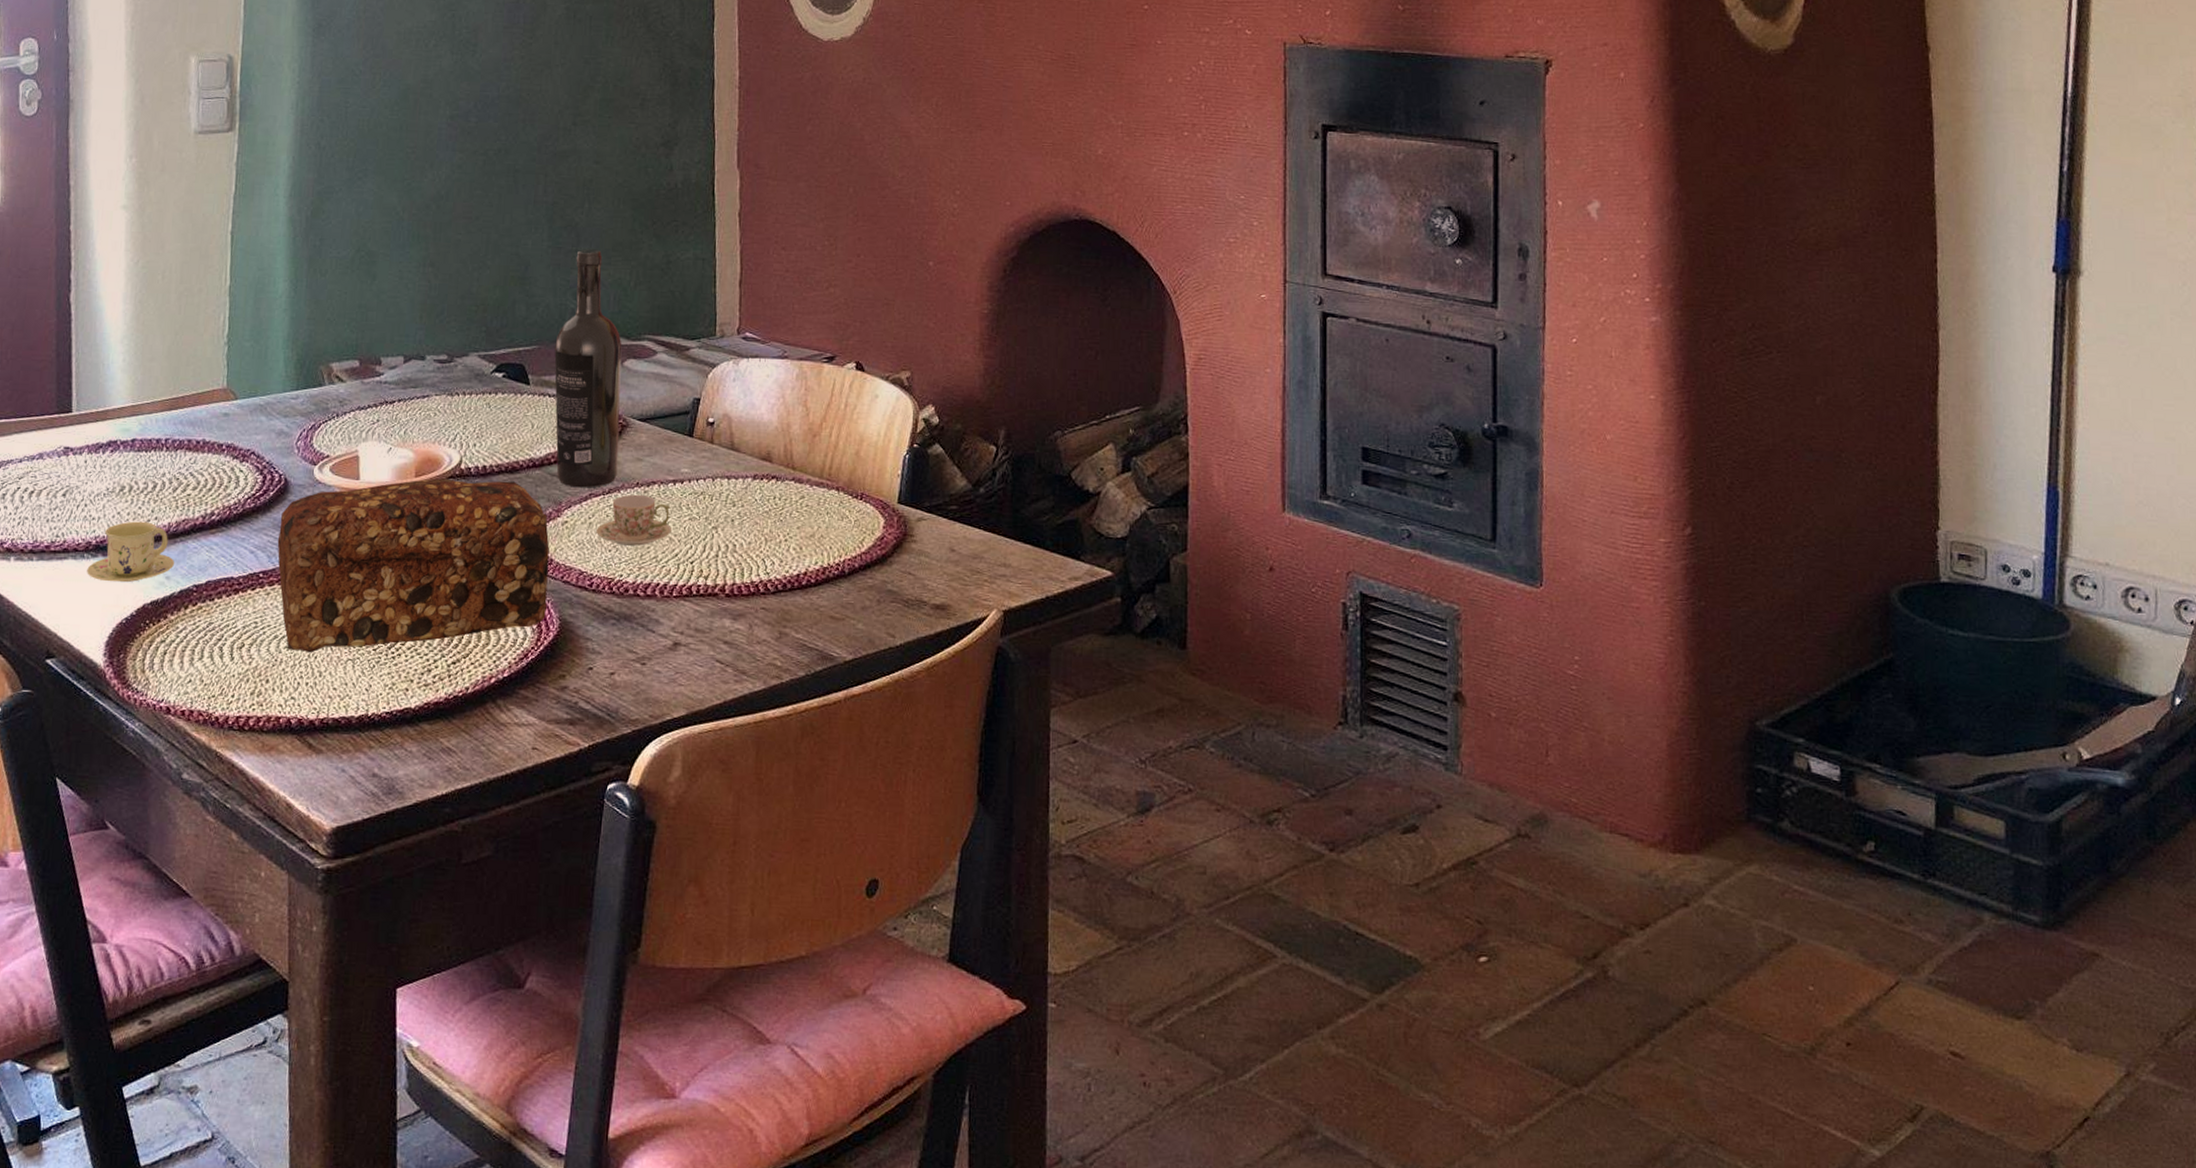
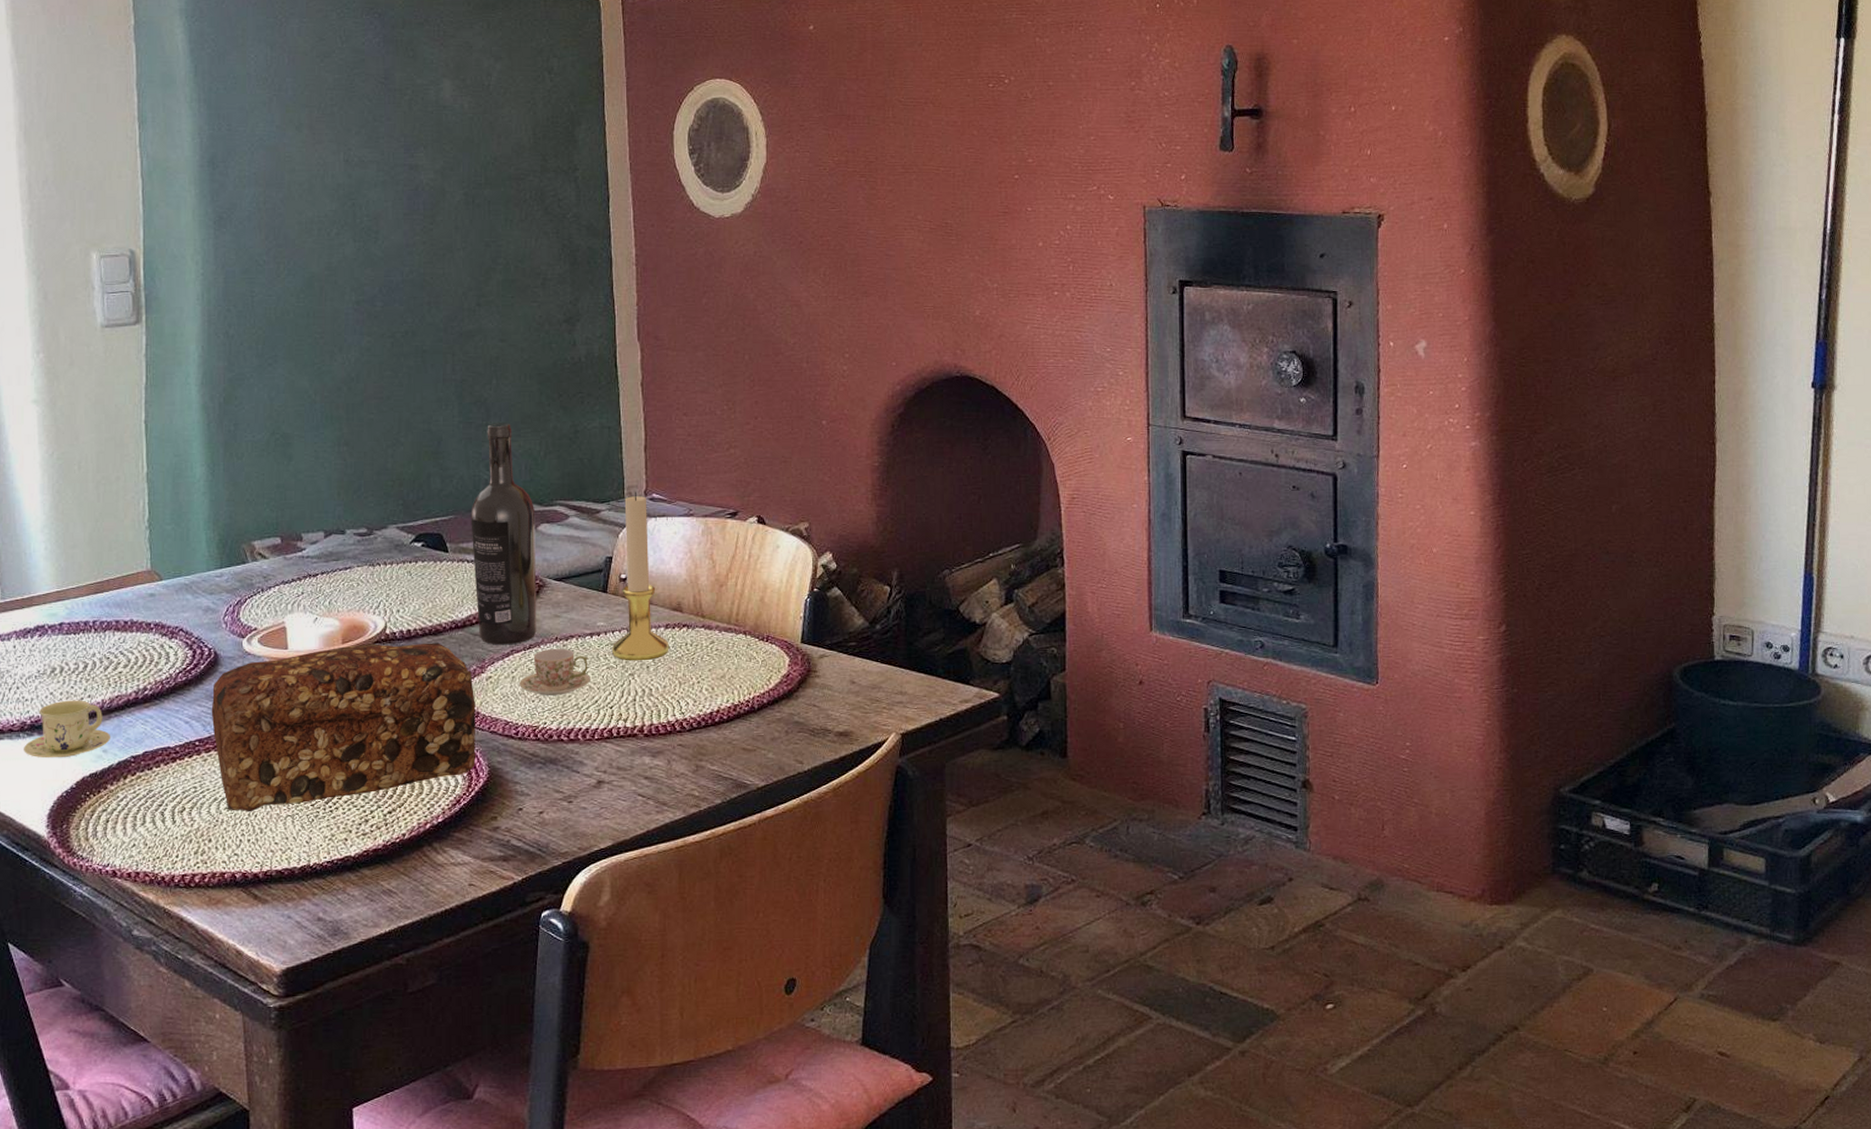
candle holder: none [695,329,757,514] -> present [611,491,669,661]

